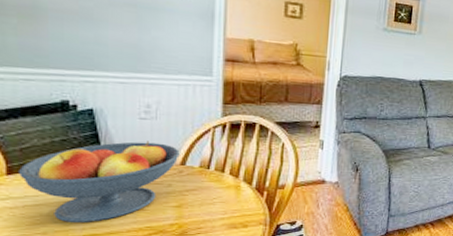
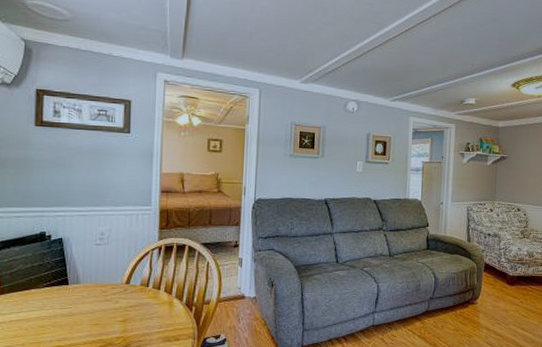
fruit bowl: present [17,141,180,222] -> none [7,263,125,335]

